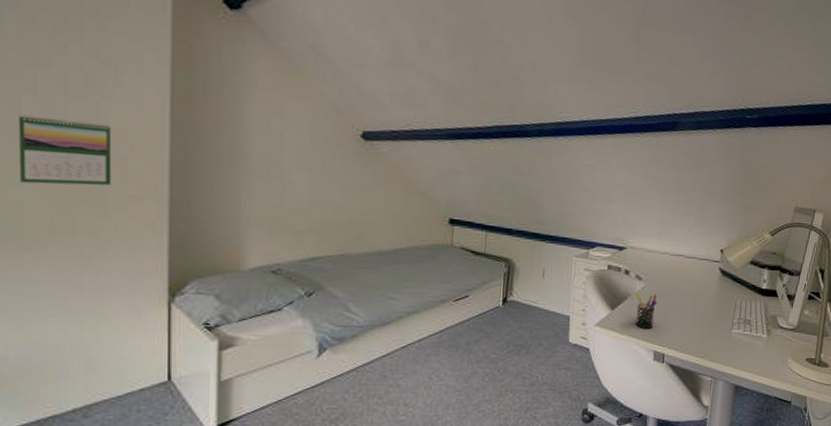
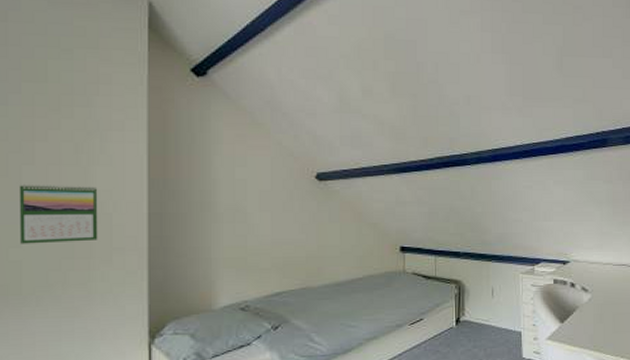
pen holder: present [635,293,658,329] -> none [583,304,606,339]

